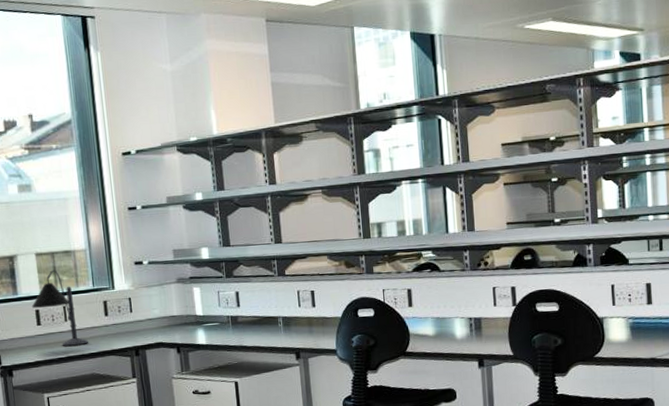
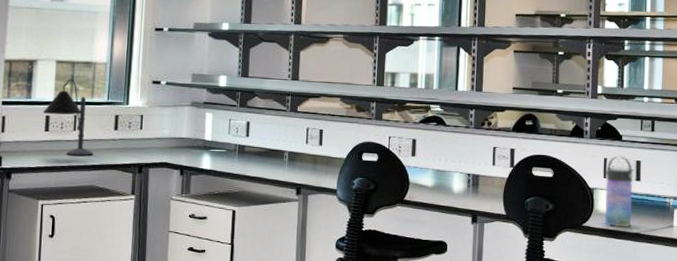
water bottle: none [614,280,646,355] -> present [605,155,634,228]

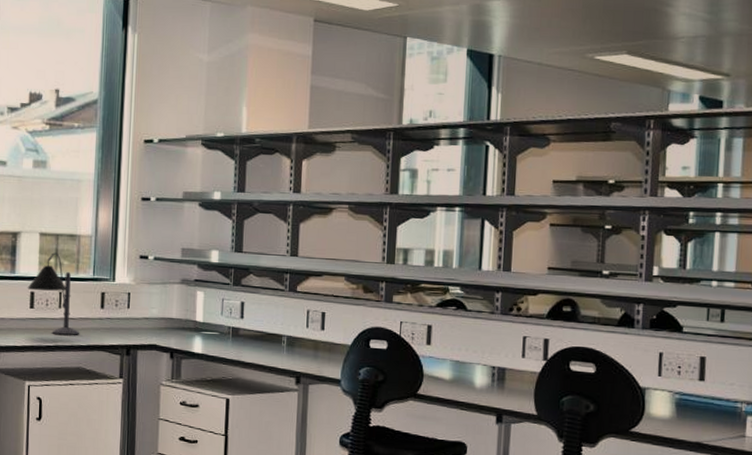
water bottle: present [605,155,634,228] -> none [658,350,696,435]

